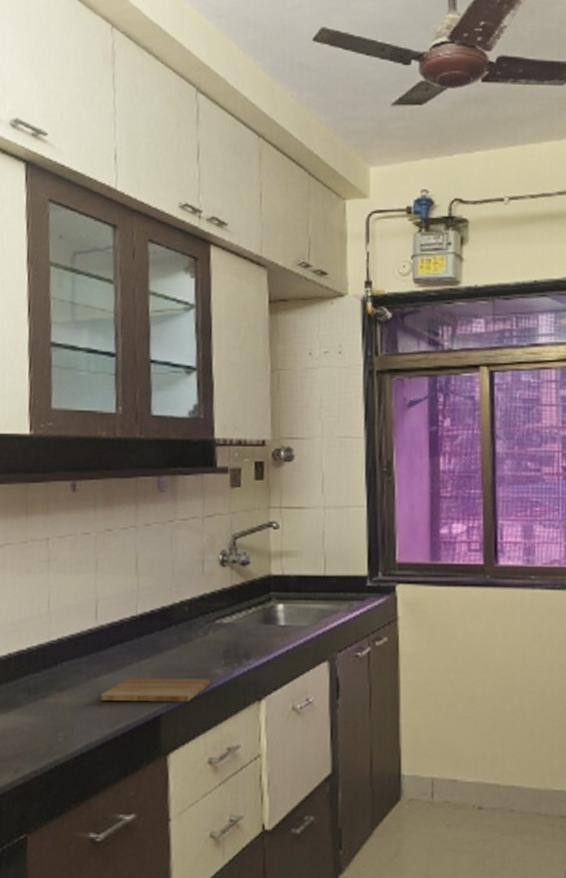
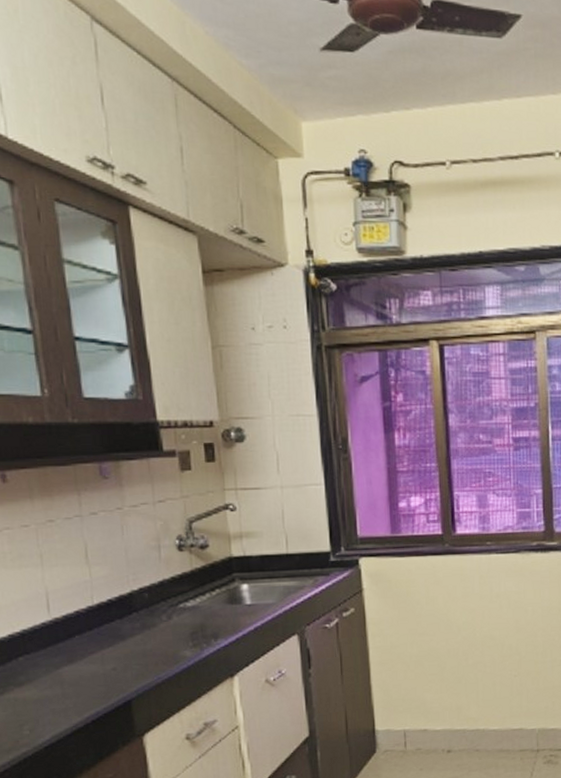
cutting board: present [100,678,210,702] -> none [64,661,180,691]

